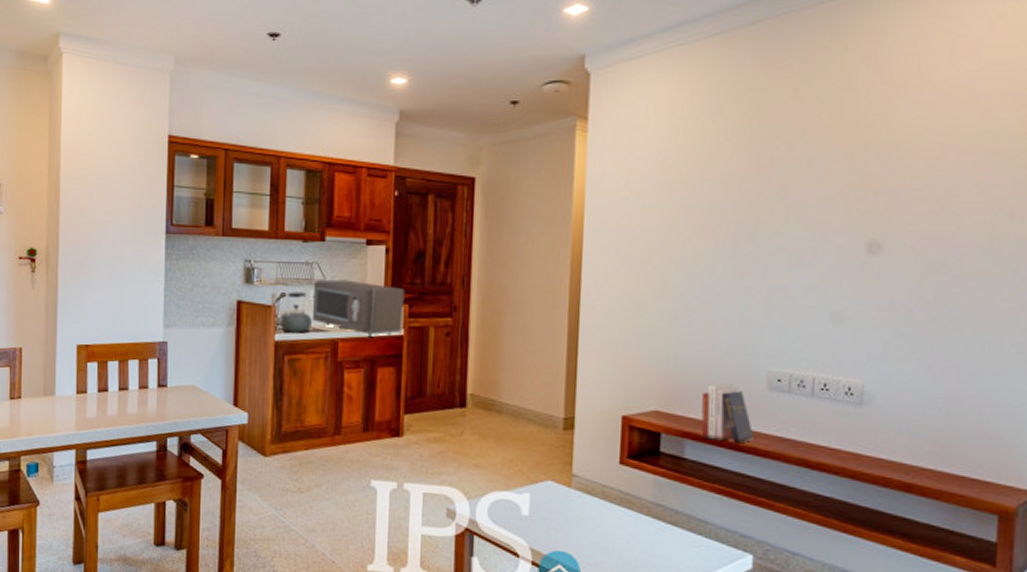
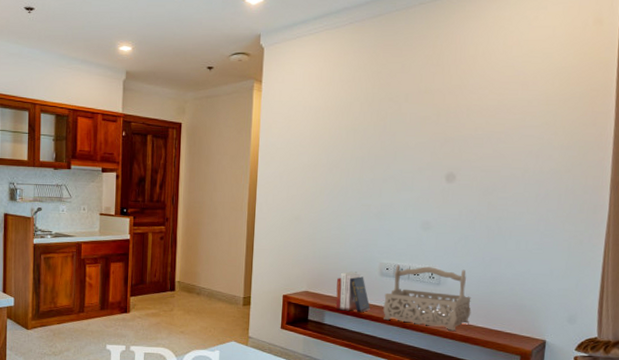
kettle: present [278,291,313,333] -> none [36,207,62,238]
microwave: present [312,279,405,336] -> none [61,197,131,240]
decorative basket: none [774,374,914,474] -> present [383,264,471,331]

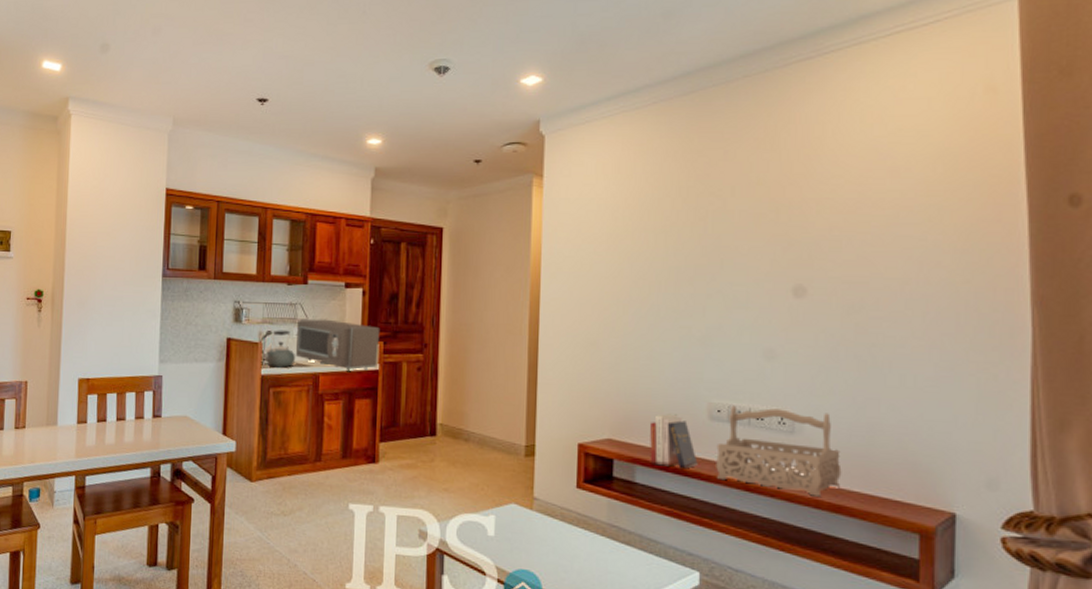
kettle: none [36,207,62,238] -> present [264,330,296,368]
microwave: none [61,197,131,240] -> present [295,318,380,371]

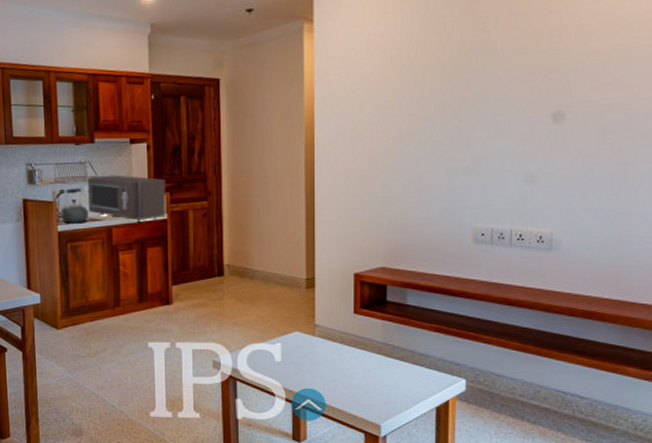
books: present [649,414,698,469] -> none [420,240,464,289]
decorative basket: present [716,405,842,497] -> none [480,228,595,305]

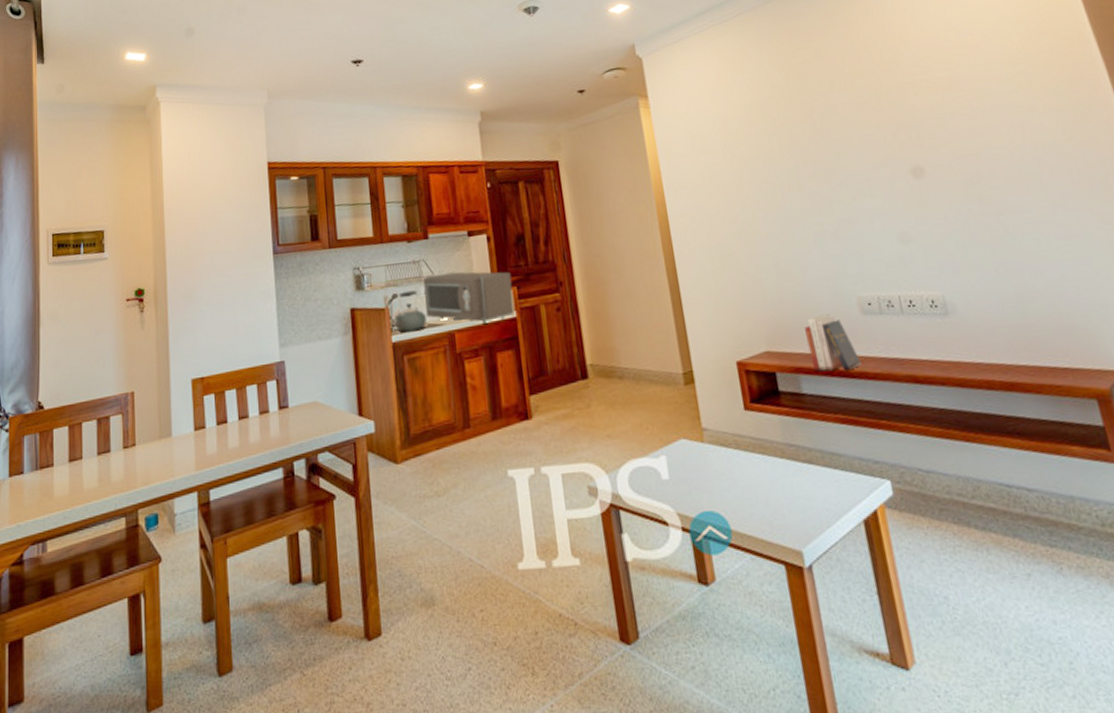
books: none [420,240,464,289] -> present [805,314,862,372]

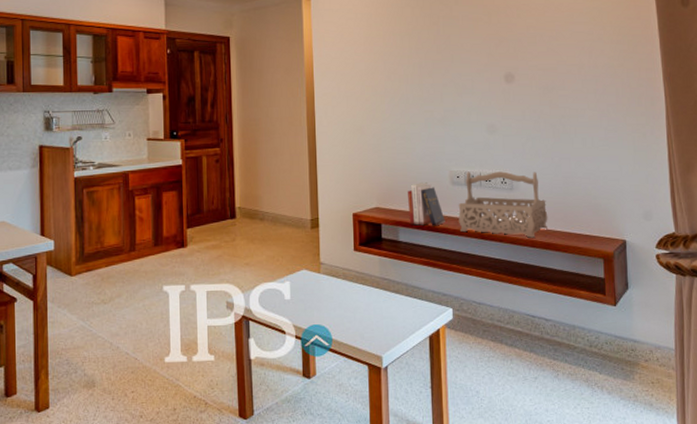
kettle: present [393,290,427,332] -> none [76,135,106,170]
microwave: present [423,271,514,323] -> none [105,122,181,167]
decorative basket: none [875,288,1006,378] -> present [458,171,548,238]

